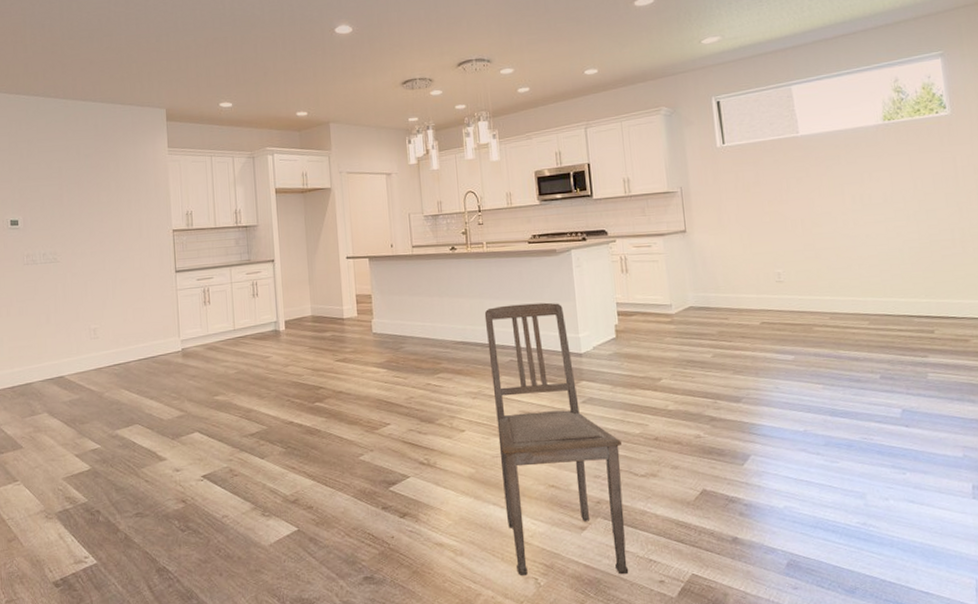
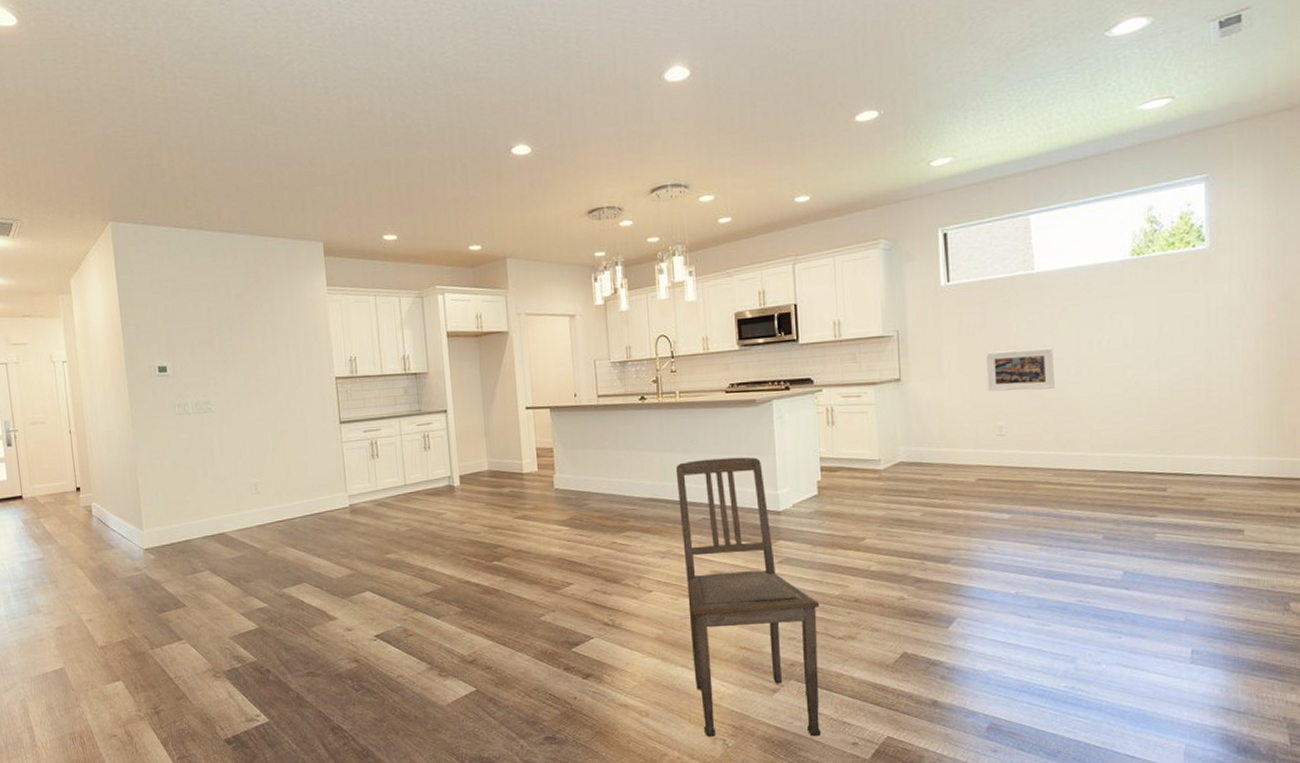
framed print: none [761,202,826,242] -> present [986,348,1056,392]

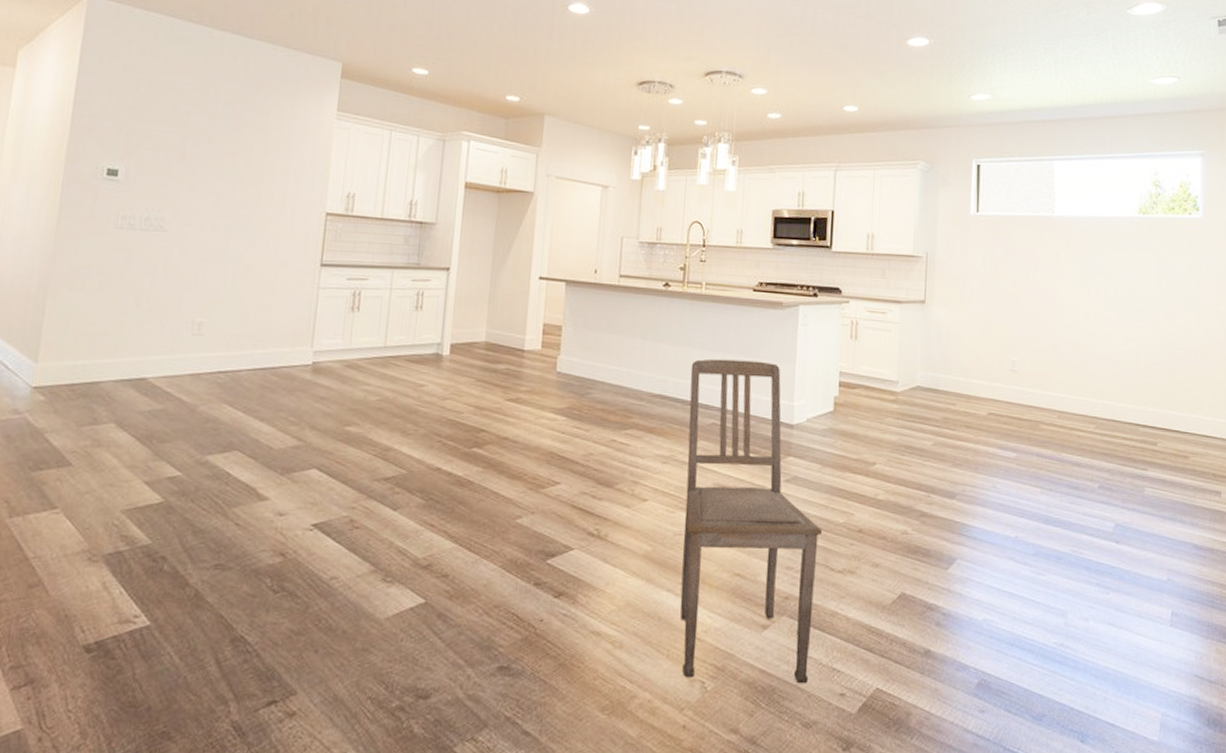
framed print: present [986,348,1056,392] -> none [1005,286,1066,331]

